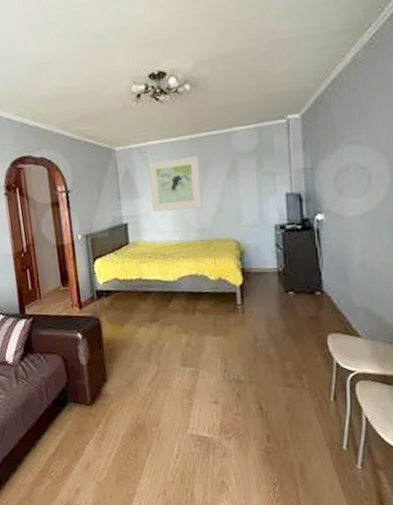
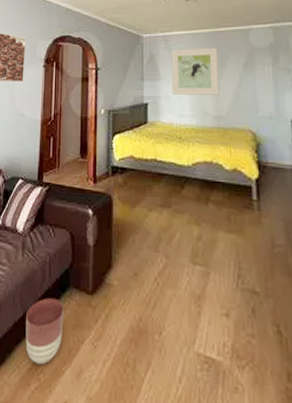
planter: none [30,414,68,467] -> present [25,298,64,365]

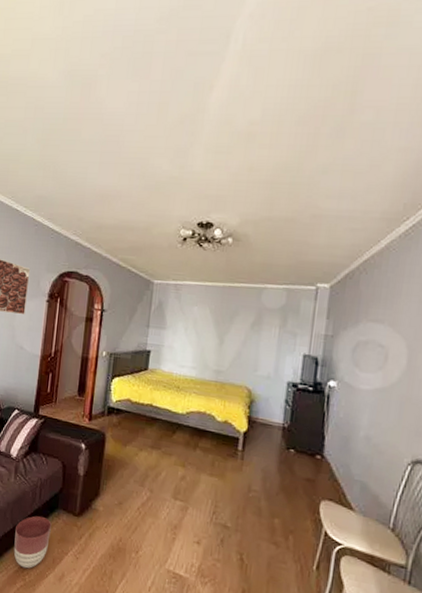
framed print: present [171,47,219,95] -> none [176,299,228,350]

